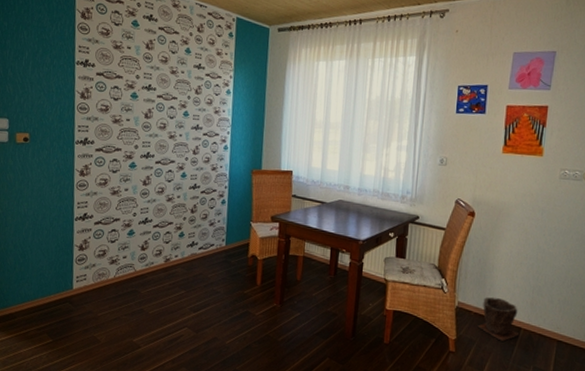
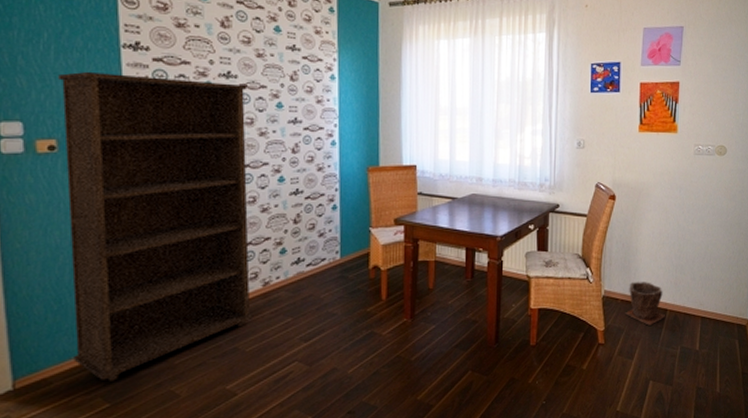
bookcase: none [31,82,163,323] -> present [58,71,254,381]

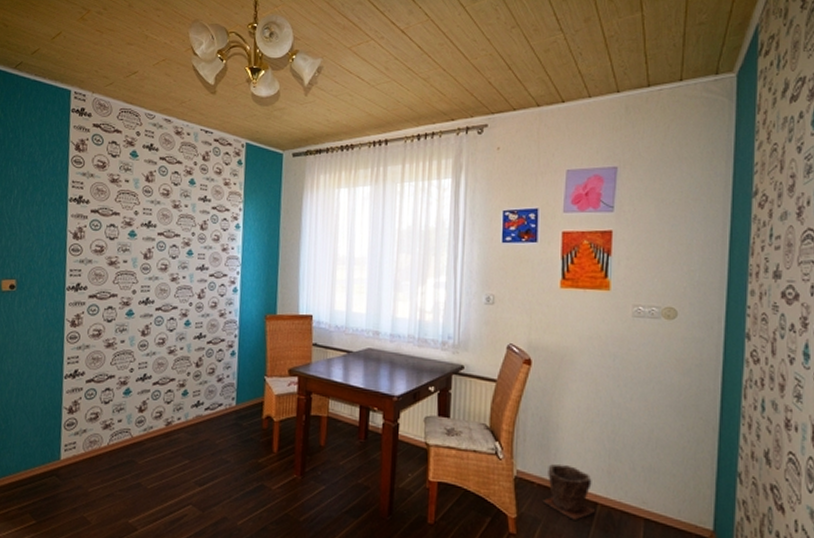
bookcase: present [58,71,254,381] -> none [12,221,164,500]

